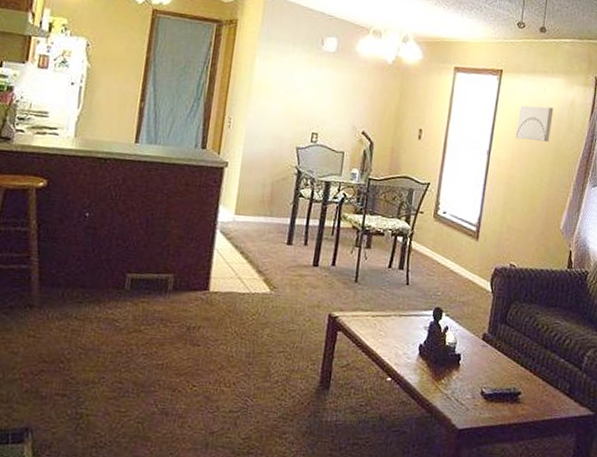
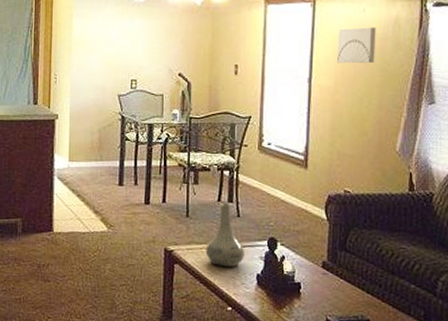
vase: none [370,270,410,336] -> present [205,203,244,267]

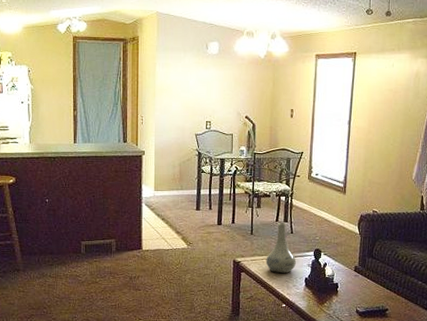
wall art: present [337,27,376,64] -> none [371,79,402,109]

